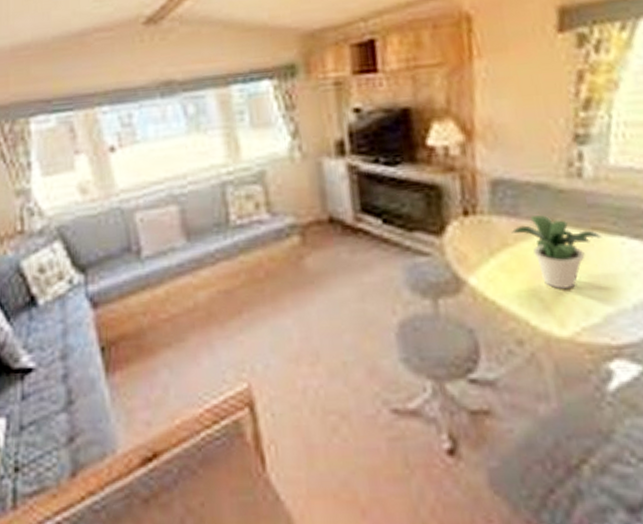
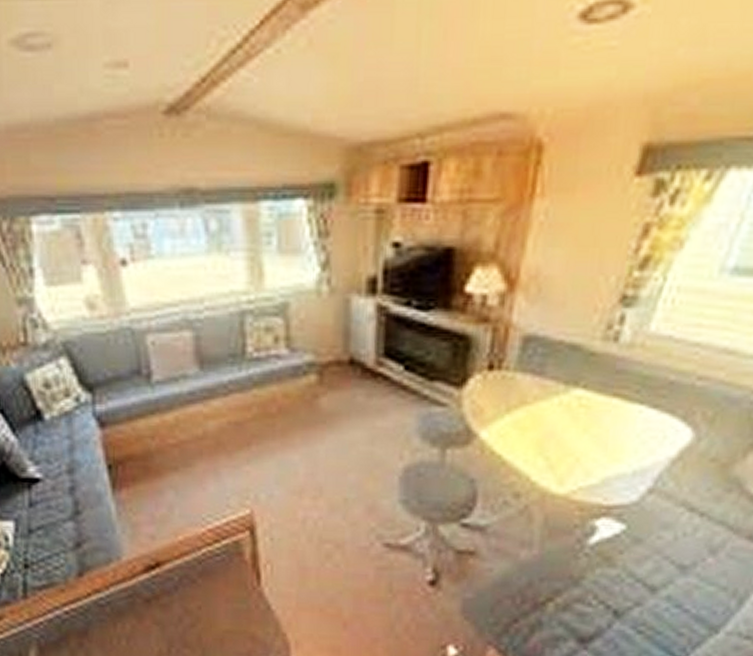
potted plant: present [511,215,602,289] -> none [532,376,622,450]

